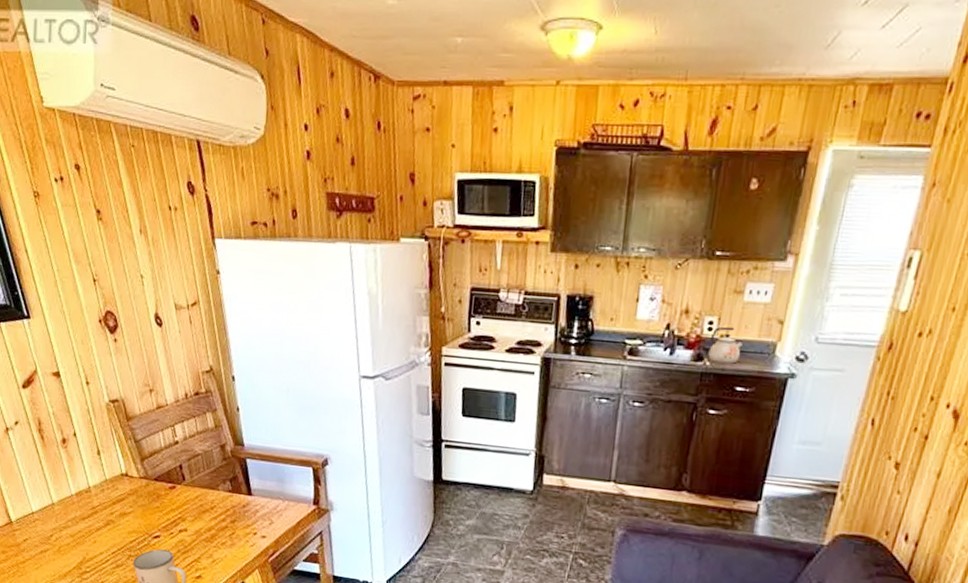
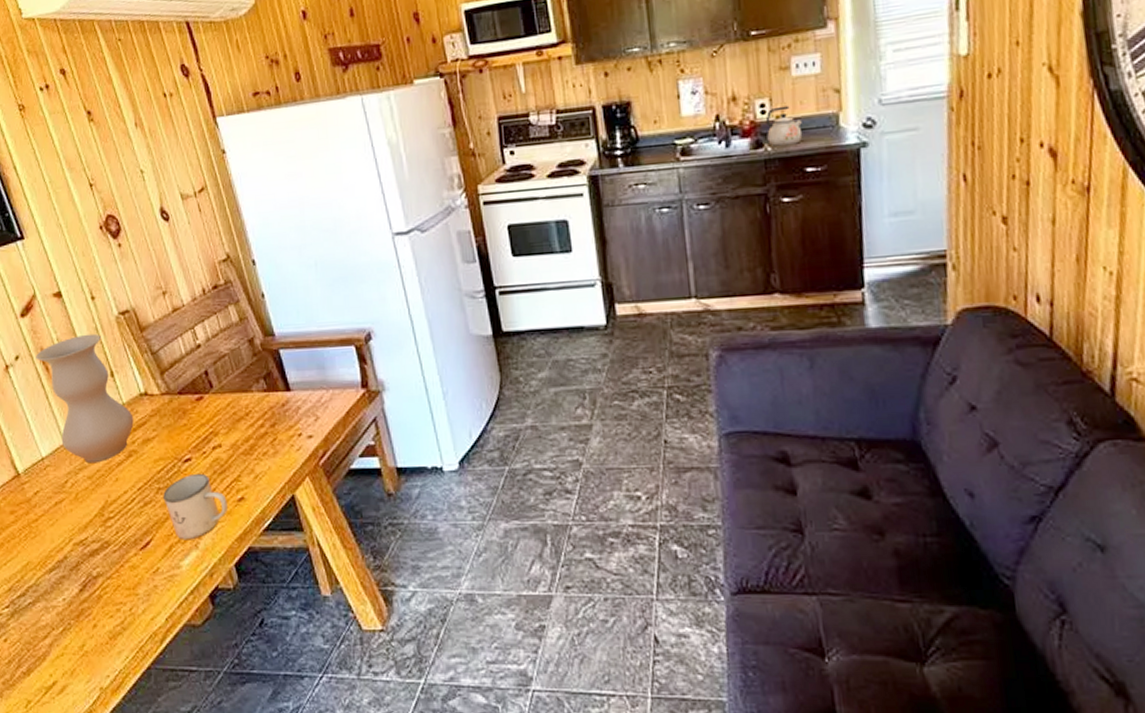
vase: none [33,413,114,525] -> present [36,333,134,464]

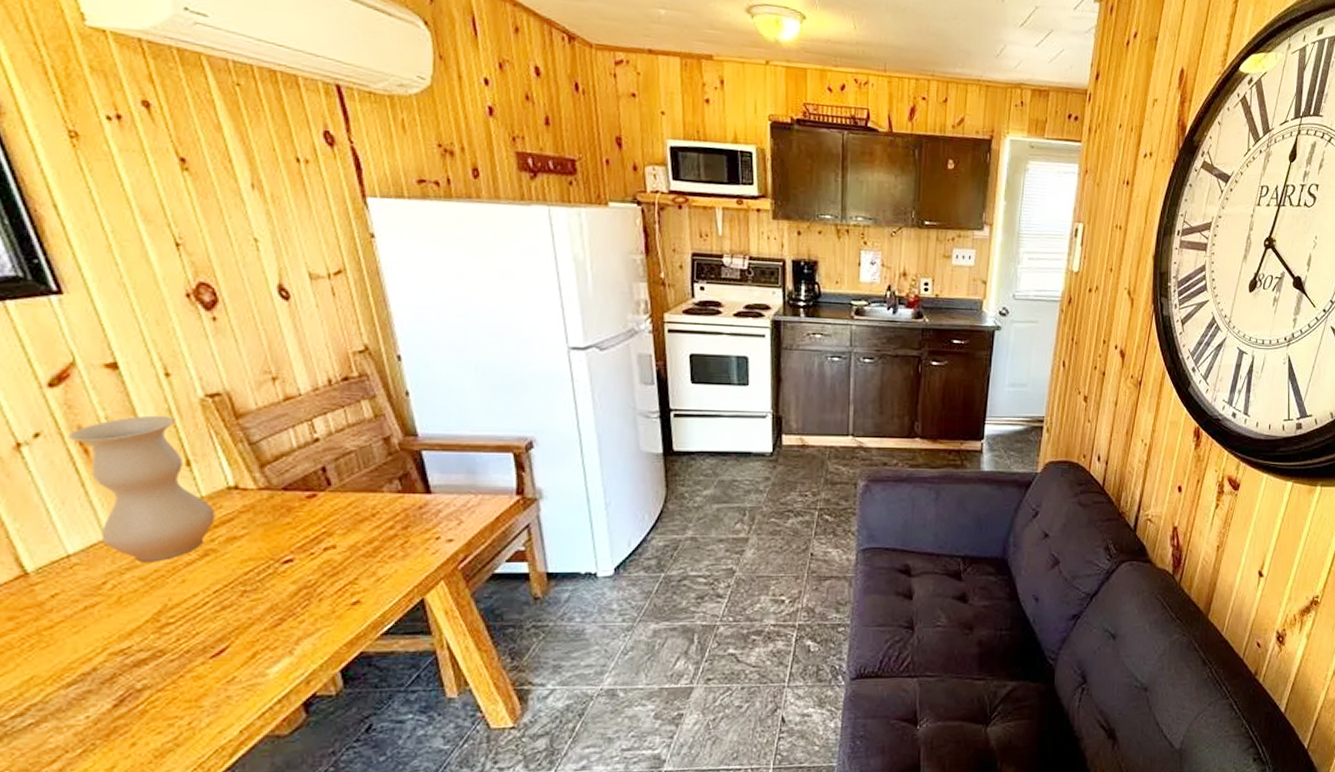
mug: present [163,473,228,540] -> none [249,575,337,647]
kettle: present [765,105,803,147] -> none [926,287,955,321]

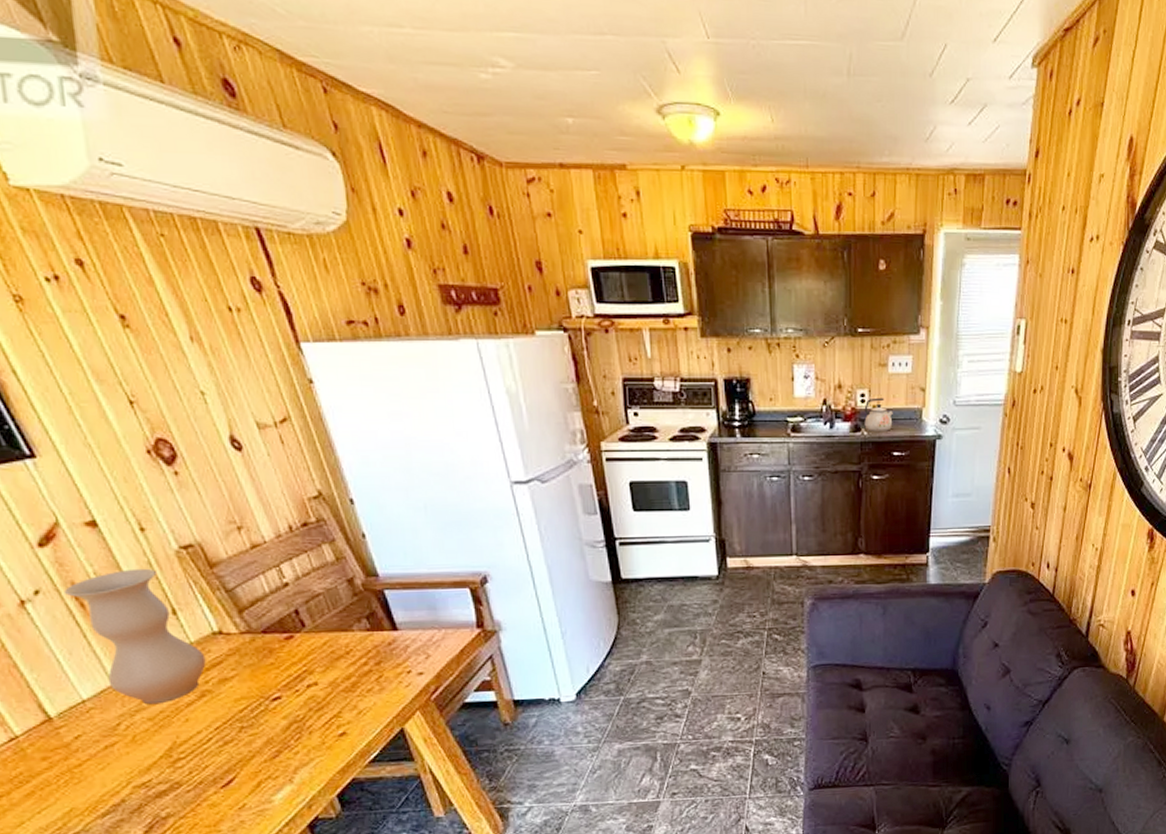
kettle: none [926,287,955,321] -> present [864,397,893,433]

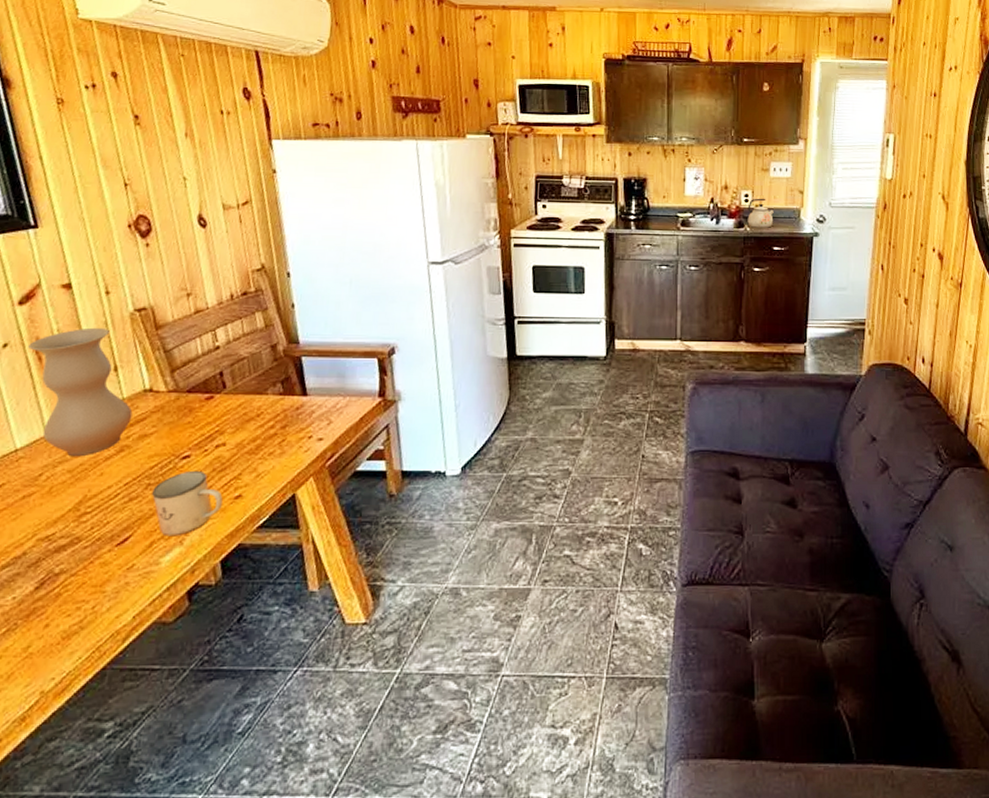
mug: none [247,711,327,776] -> present [152,470,223,537]

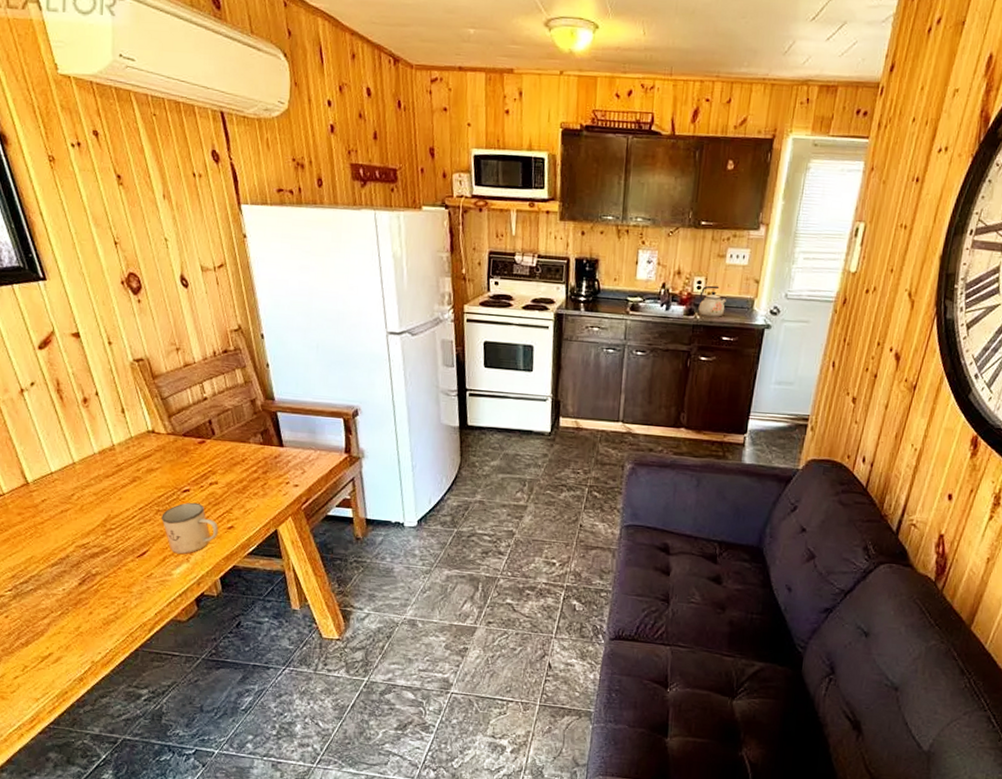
vase: present [28,327,133,457] -> none [51,373,140,483]

